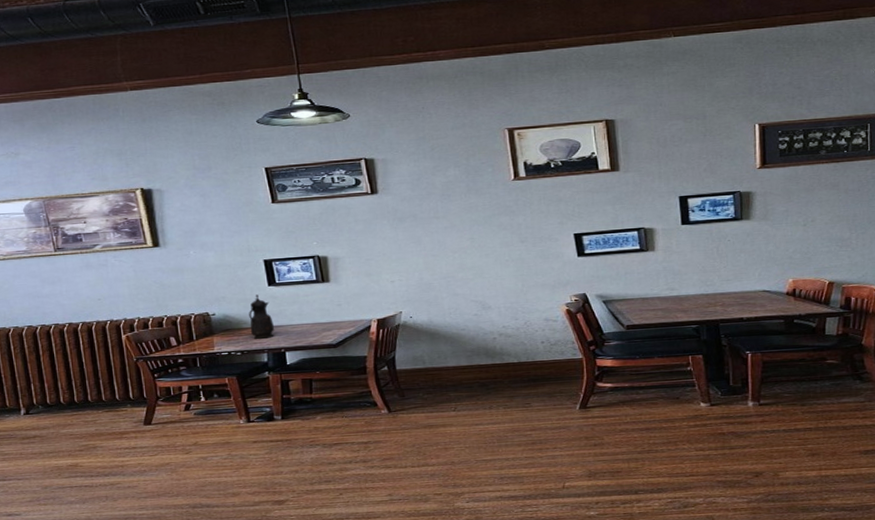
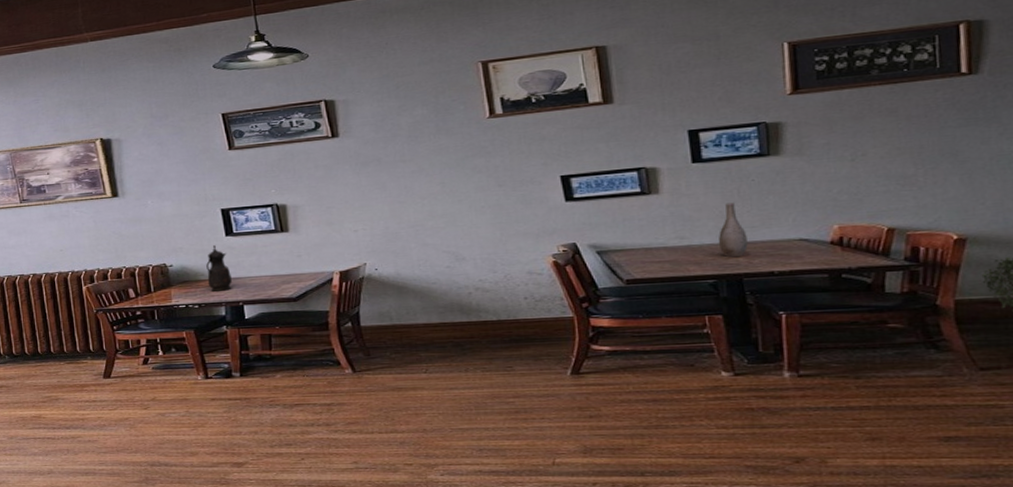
vase: none [701,259,724,306] -> present [719,202,748,258]

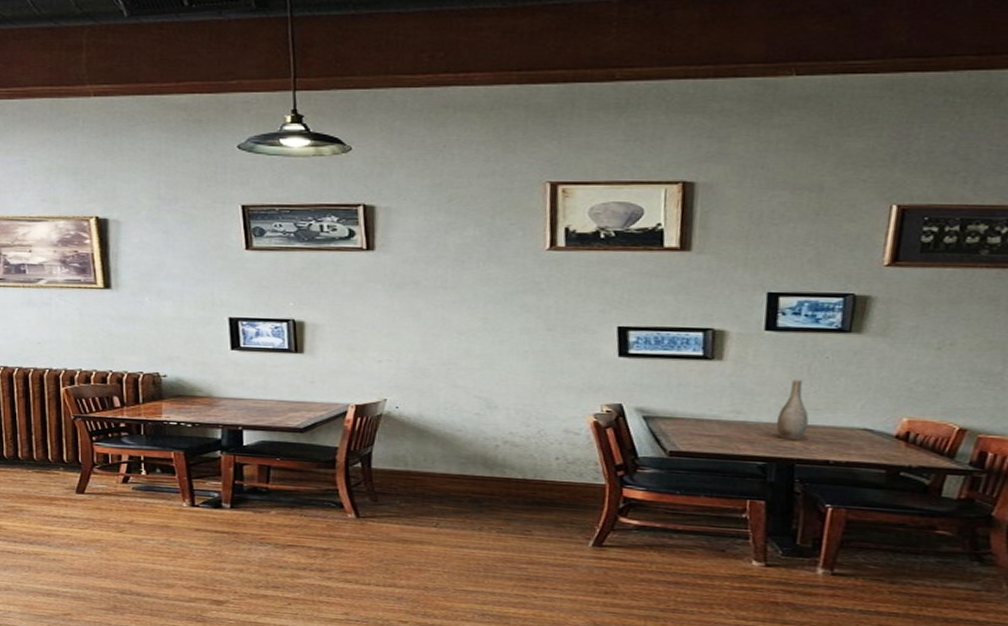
coffeepot: present [206,245,233,293] -> none [205,358,234,413]

